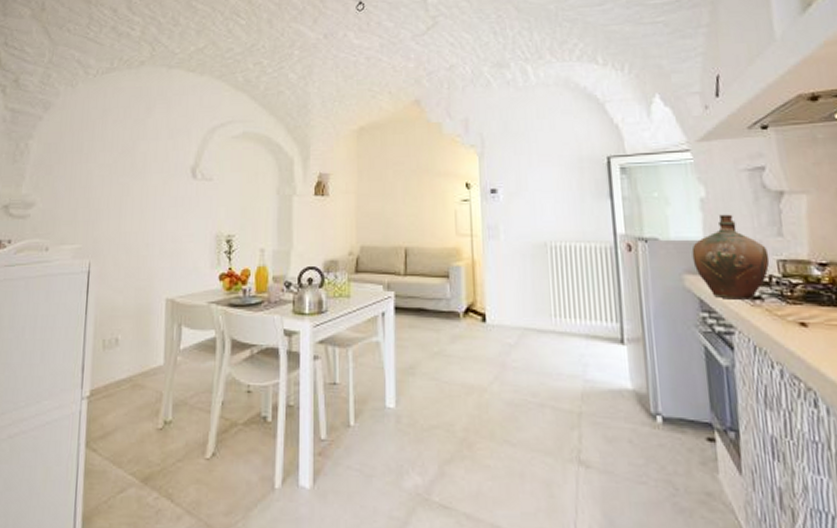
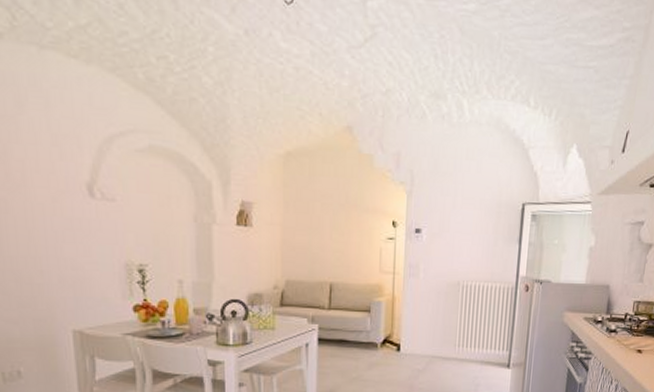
ceramic jug: present [691,214,770,300] -> none [573,262,630,332]

